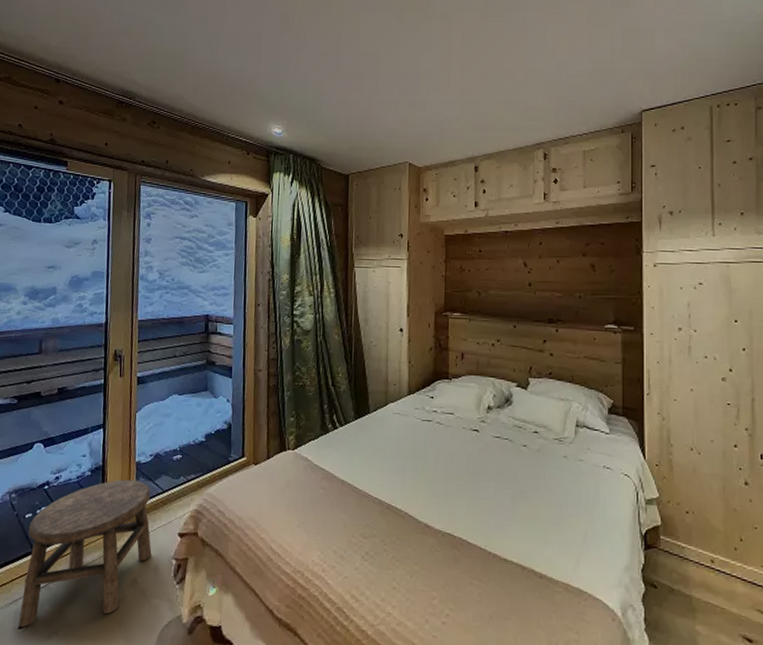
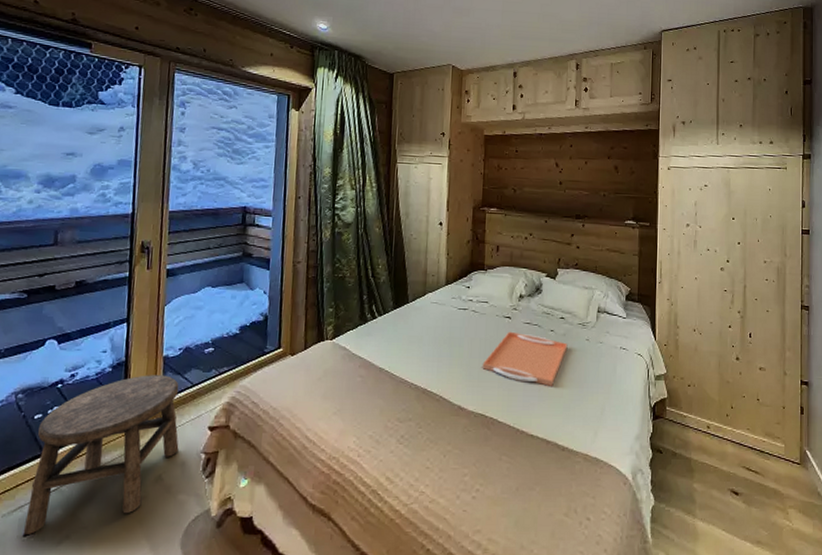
serving tray: none [449,445,543,507] -> present [482,331,568,386]

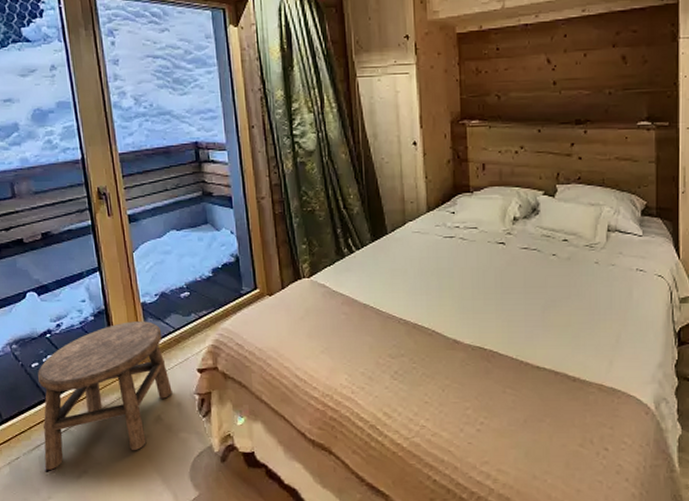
serving tray: present [482,331,568,386] -> none [476,258,574,315]

